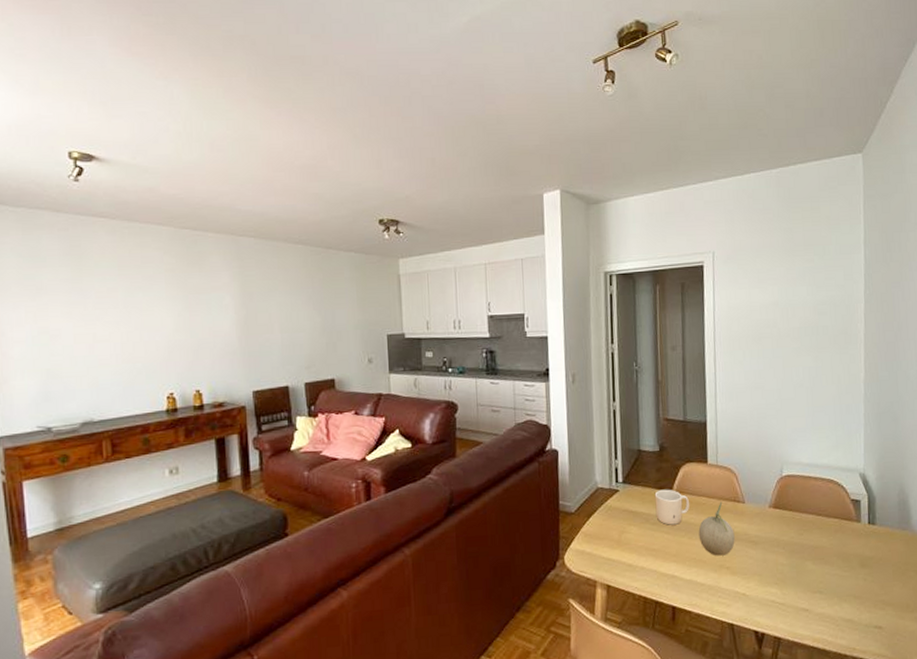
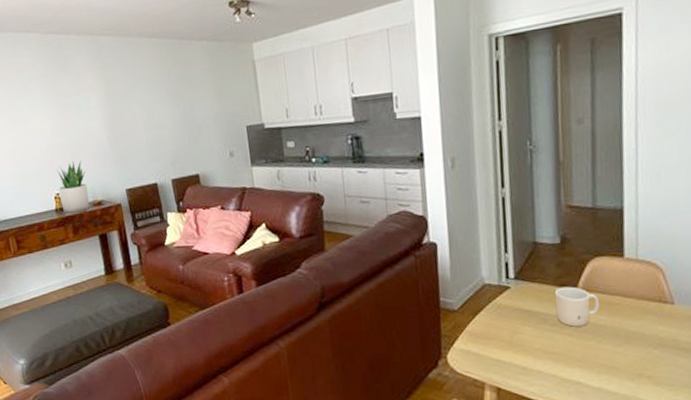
planter: none [173,359,209,415] -> present [56,160,90,214]
fruit: present [698,501,735,556] -> none [610,302,659,363]

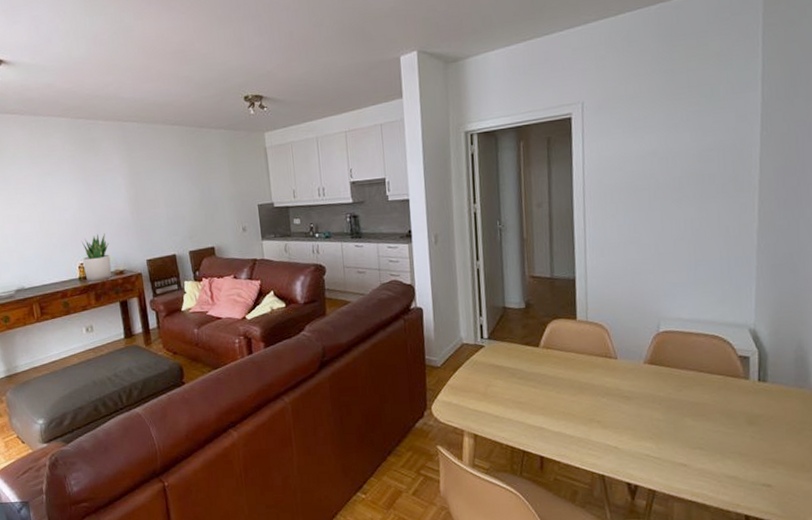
mug: present [554,286,600,327] -> none [521,345,558,380]

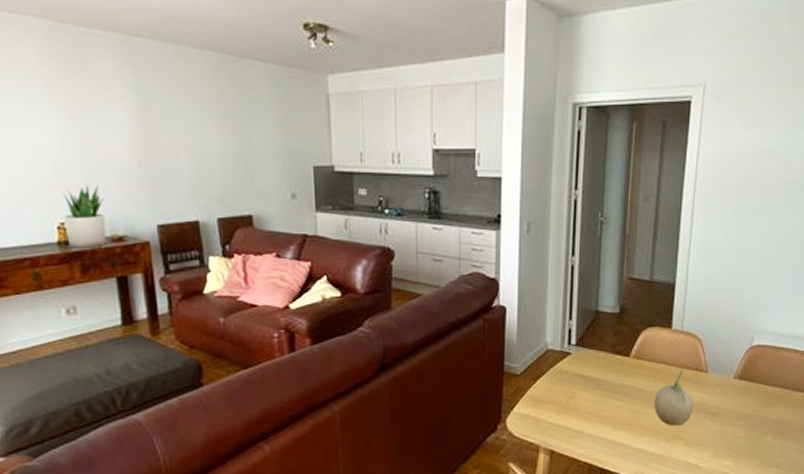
fruit: none [567,357,606,410] -> present [654,370,693,426]

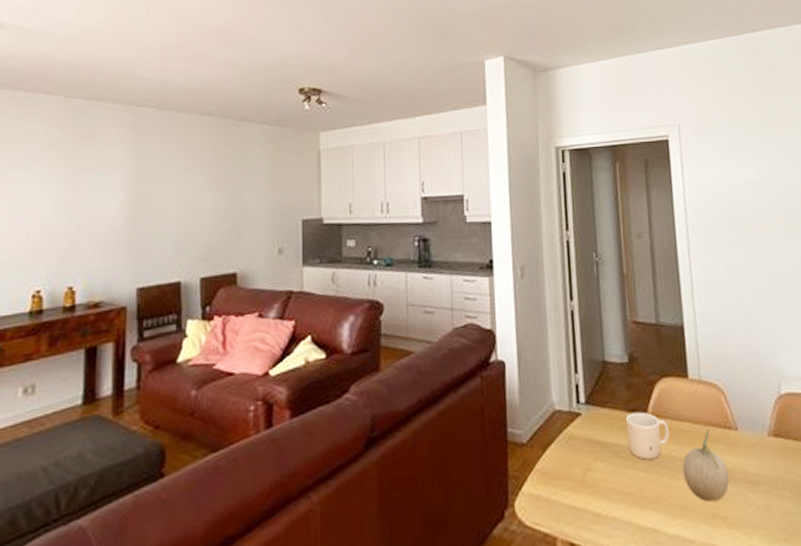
planter: present [62,184,107,248] -> none [40,249,85,318]
mug: none [609,354,648,392] -> present [625,411,670,460]

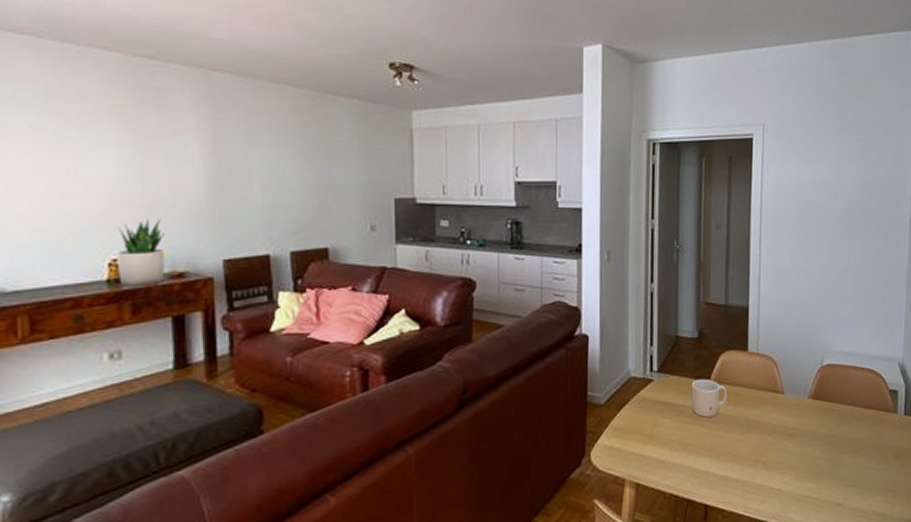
planter: none [40,249,85,318] -> present [117,218,165,286]
fruit: present [682,428,730,502] -> none [735,392,772,450]

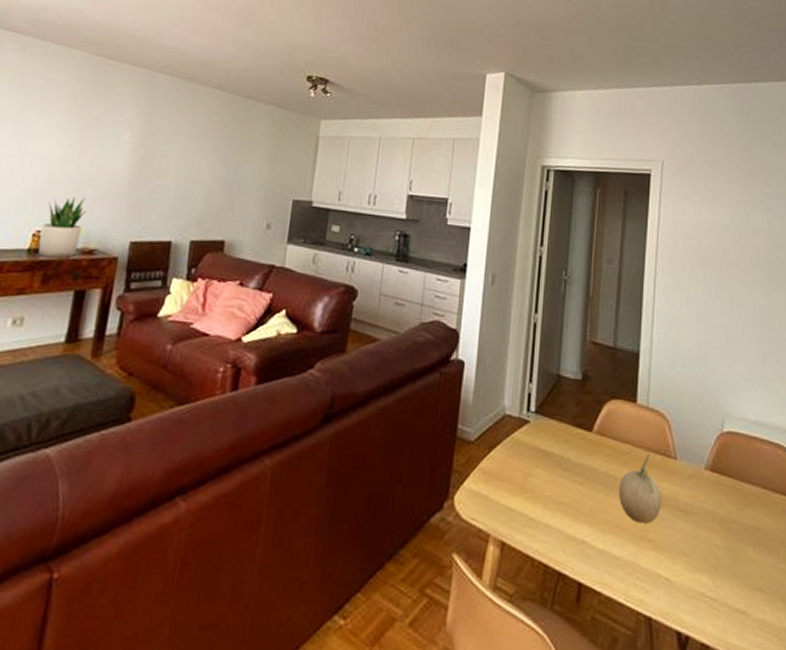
mug: present [691,378,728,418] -> none [570,427,612,475]
fruit: none [735,392,772,450] -> present [618,453,662,524]

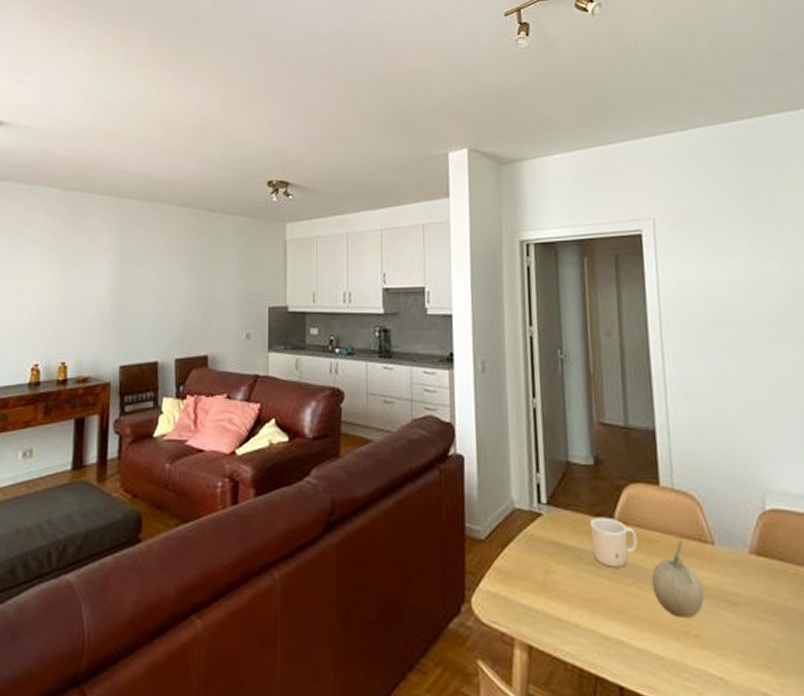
planter: present [38,196,85,259] -> none [37,327,76,389]
mug: none [570,427,612,475] -> present [589,517,639,567]

